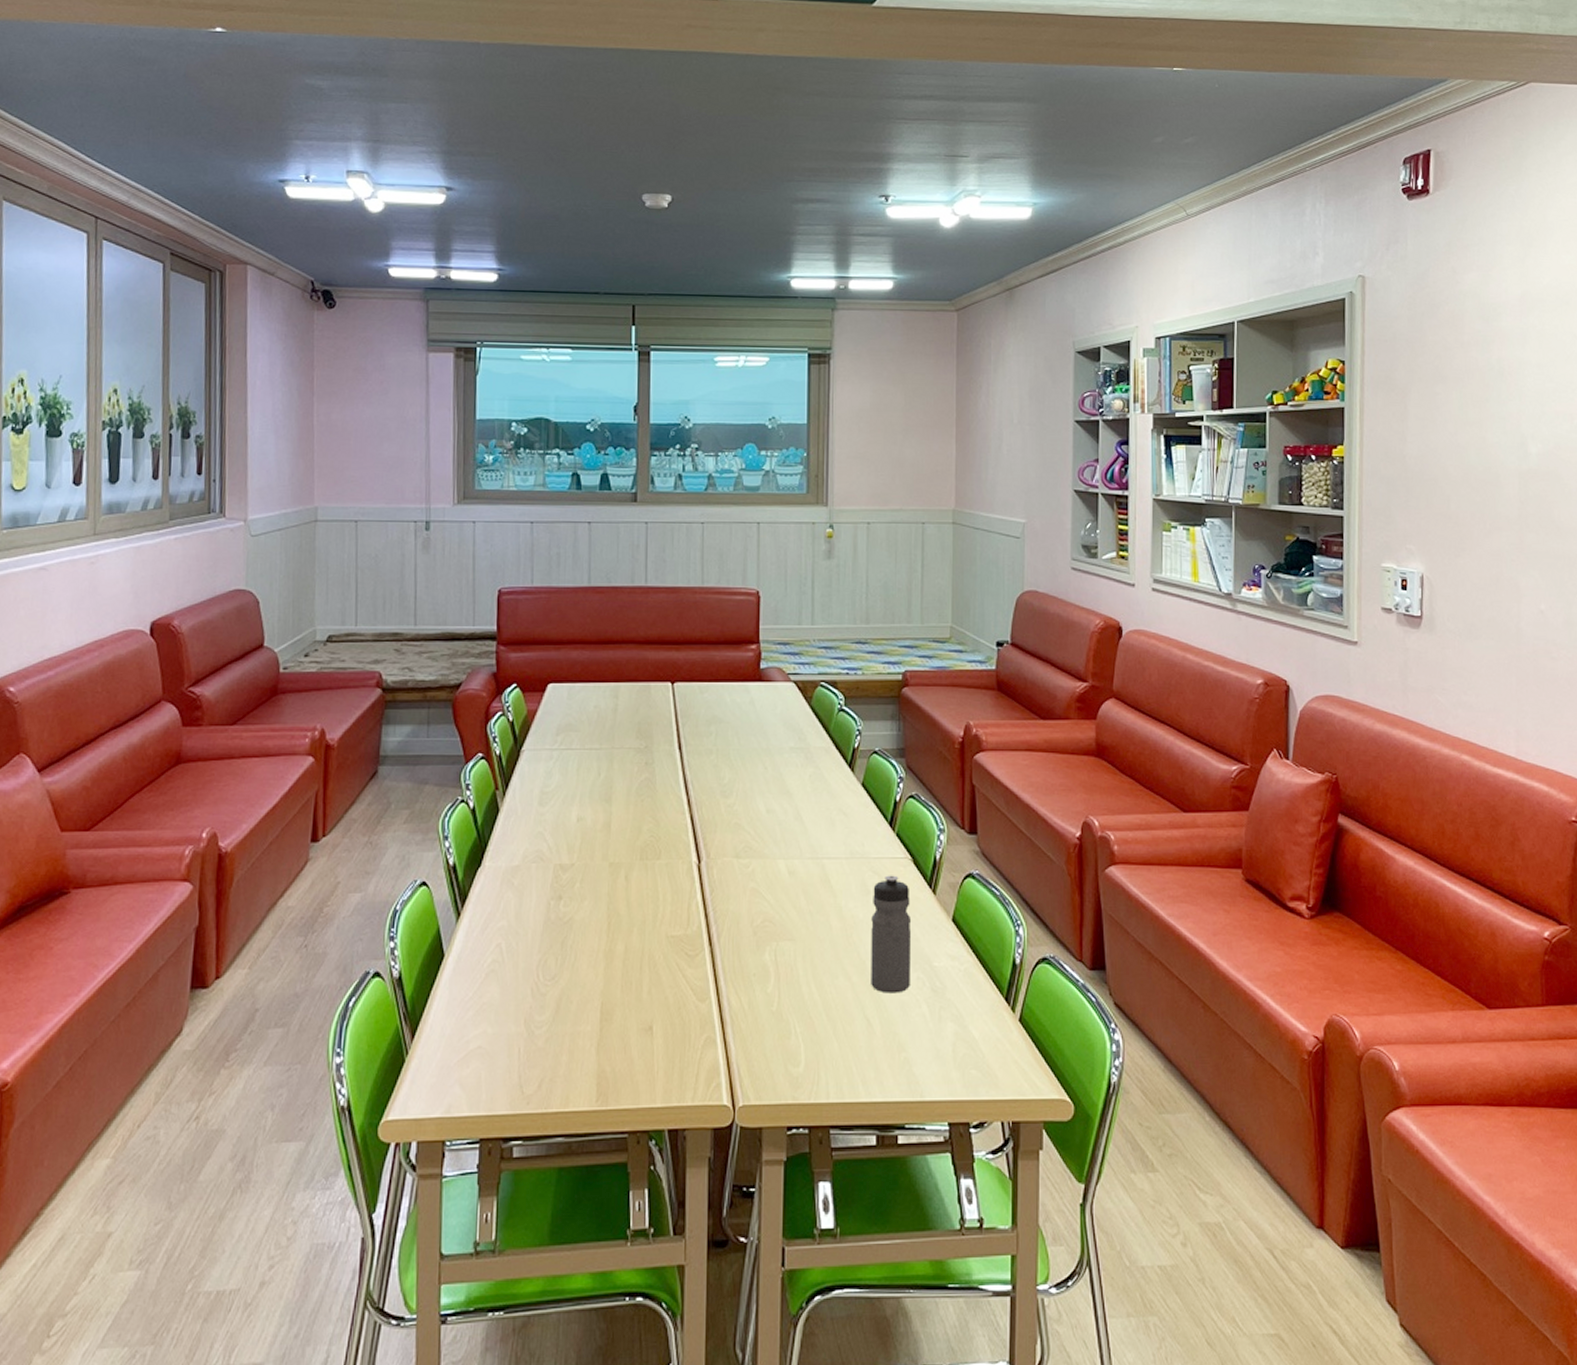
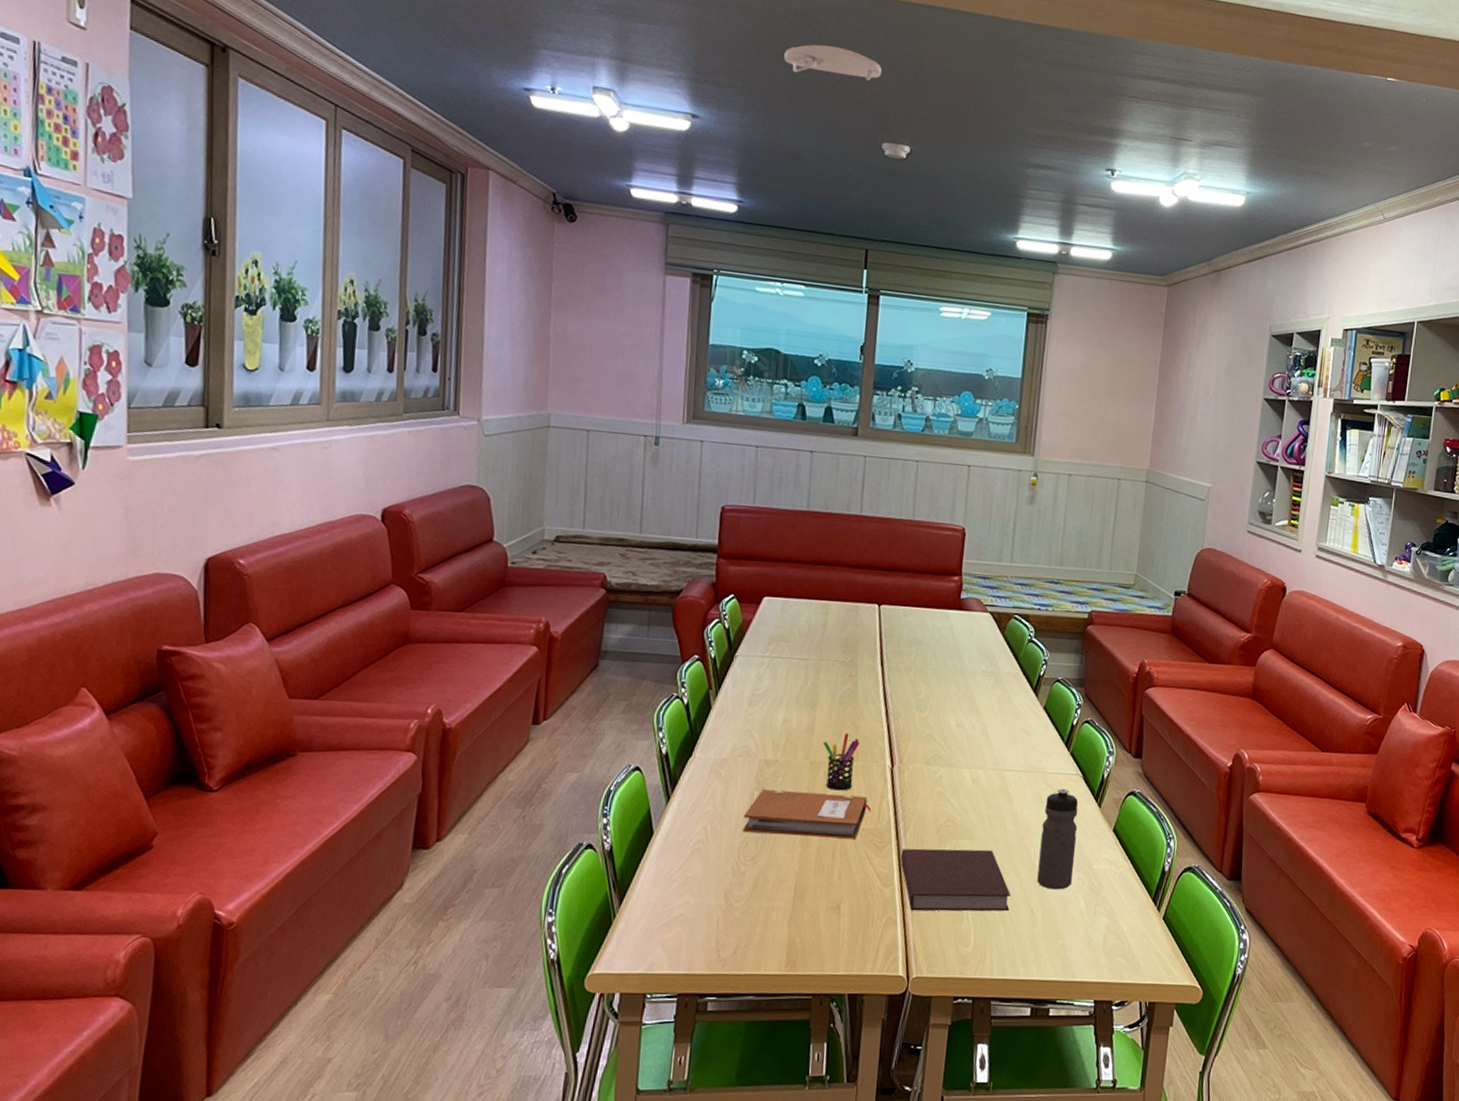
smoke detector: none [536,103,637,134] -> present [784,44,882,81]
notebook: none [540,897,680,949] -> present [743,789,872,839]
pen holder: none [622,828,662,894] -> present [823,733,860,791]
notebook: none [715,951,843,1028] -> present [900,848,1011,912]

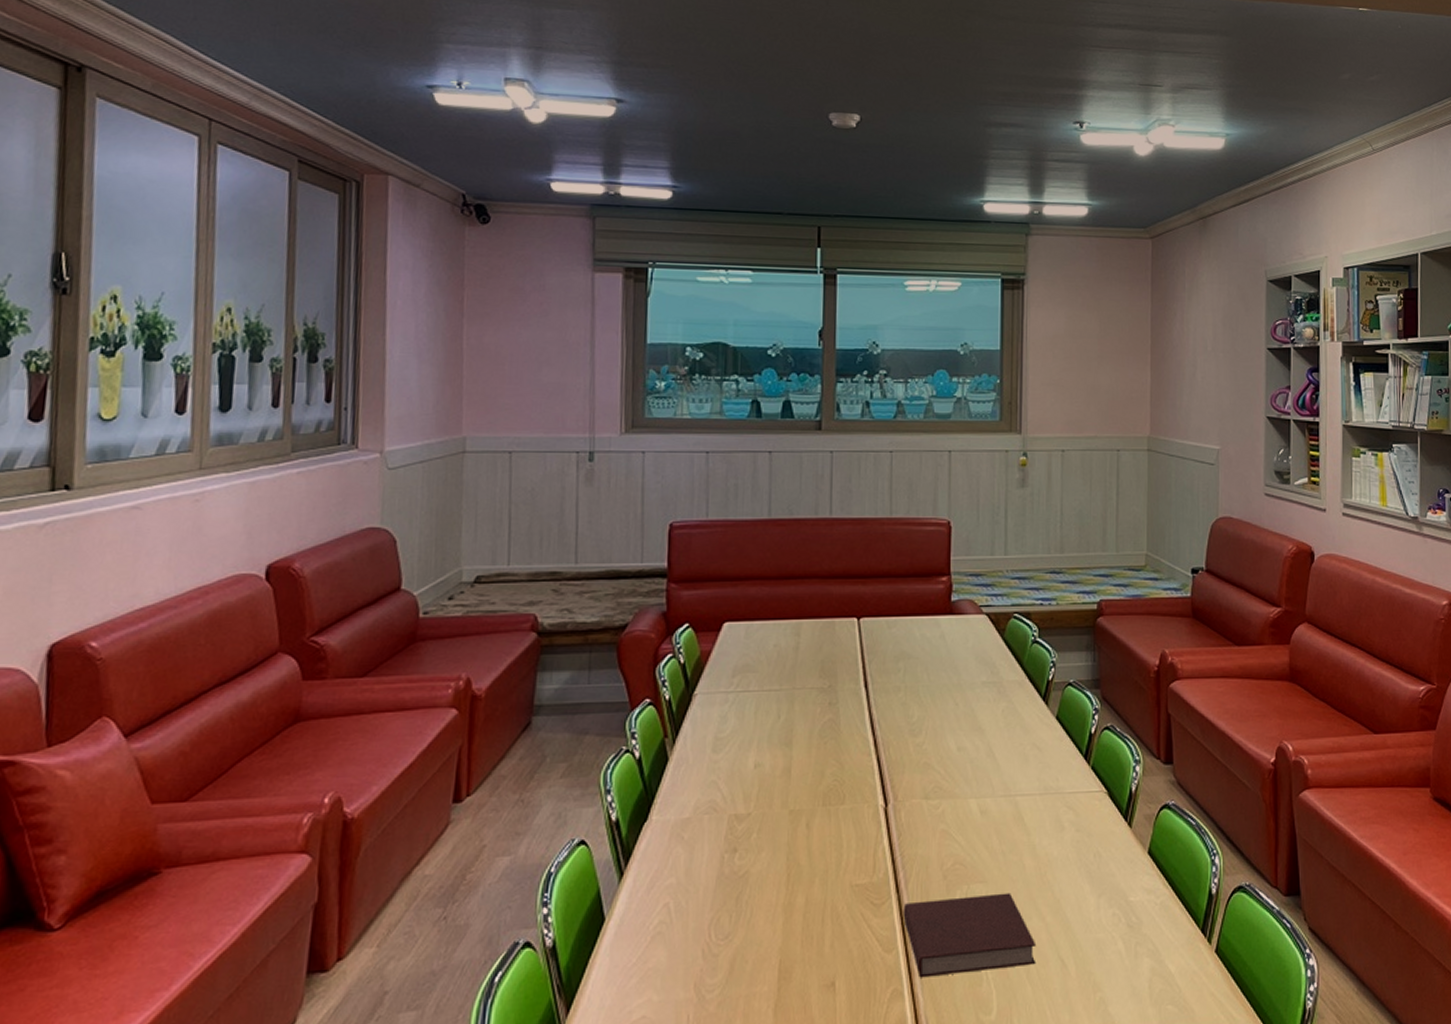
notebook: present [743,789,872,839] -> none [713,845,865,904]
smoke detector: present [784,44,882,81] -> none [716,17,824,50]
pen holder: present [823,733,860,791] -> none [804,772,847,842]
water bottle: present [1037,788,1078,890] -> none [1065,809,1107,932]

